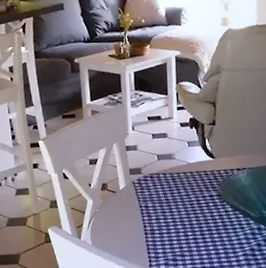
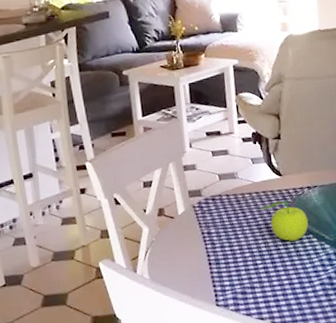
fruit: none [190,180,236,216] -> present [257,200,309,241]

